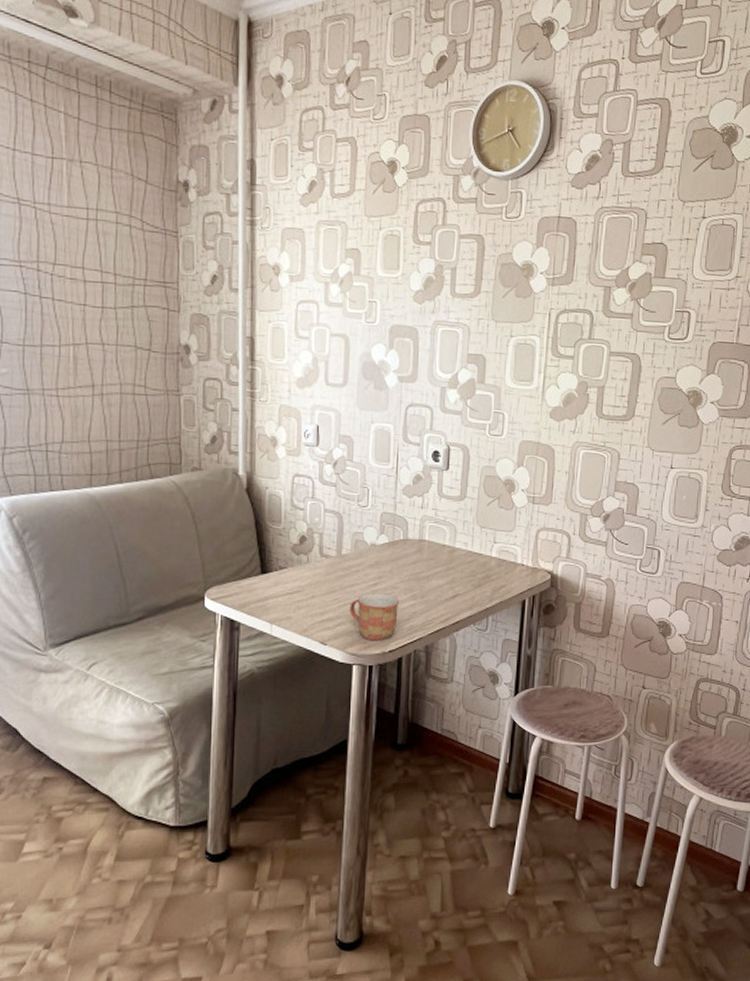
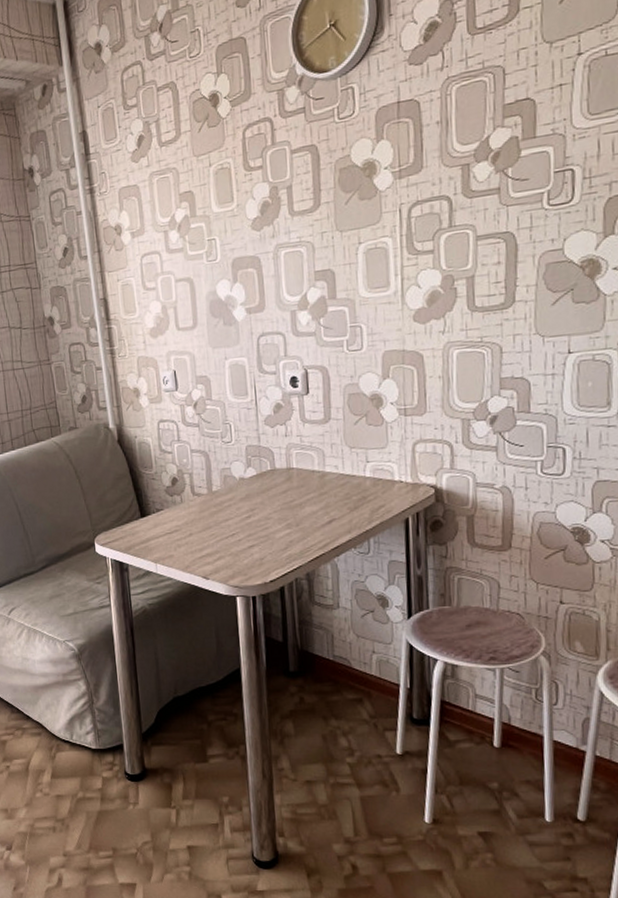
mug: present [349,593,400,641] -> none [226,525,275,572]

